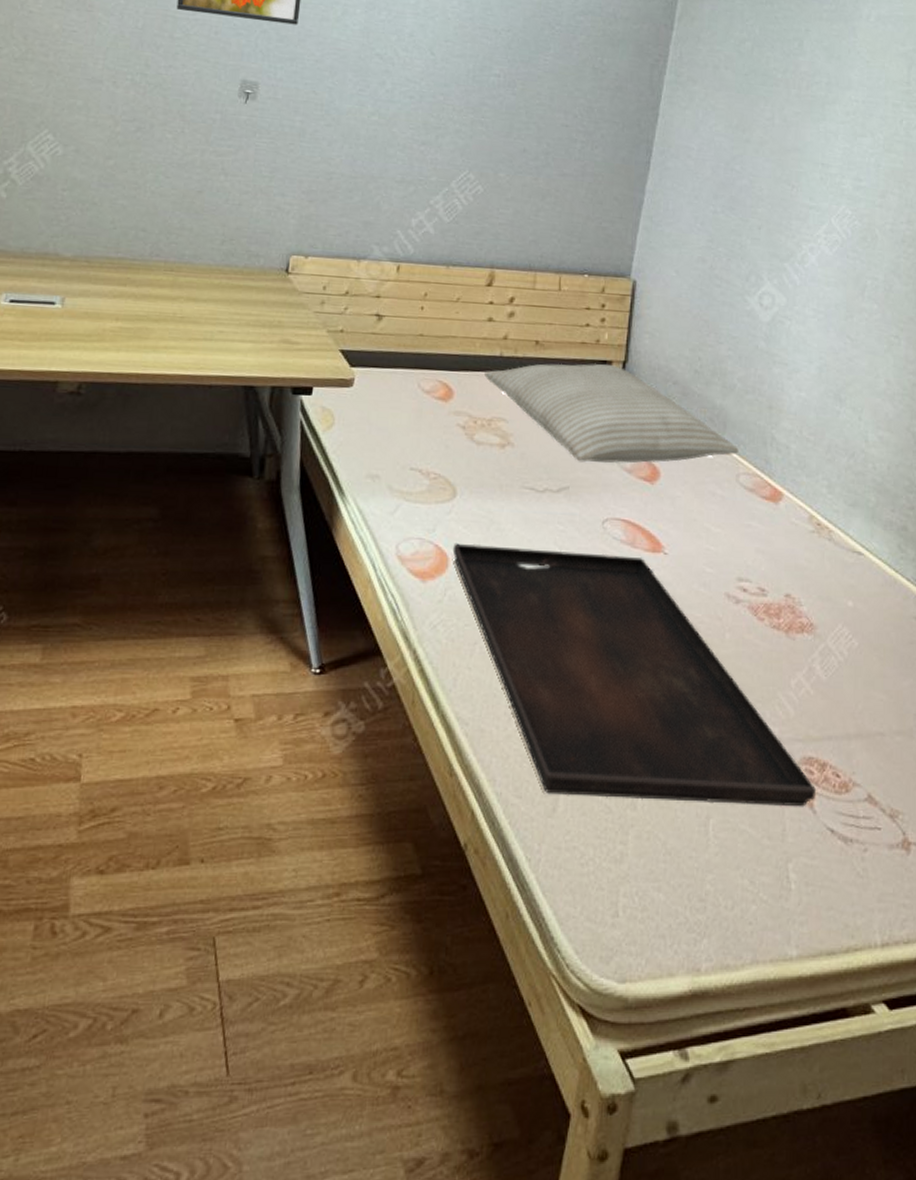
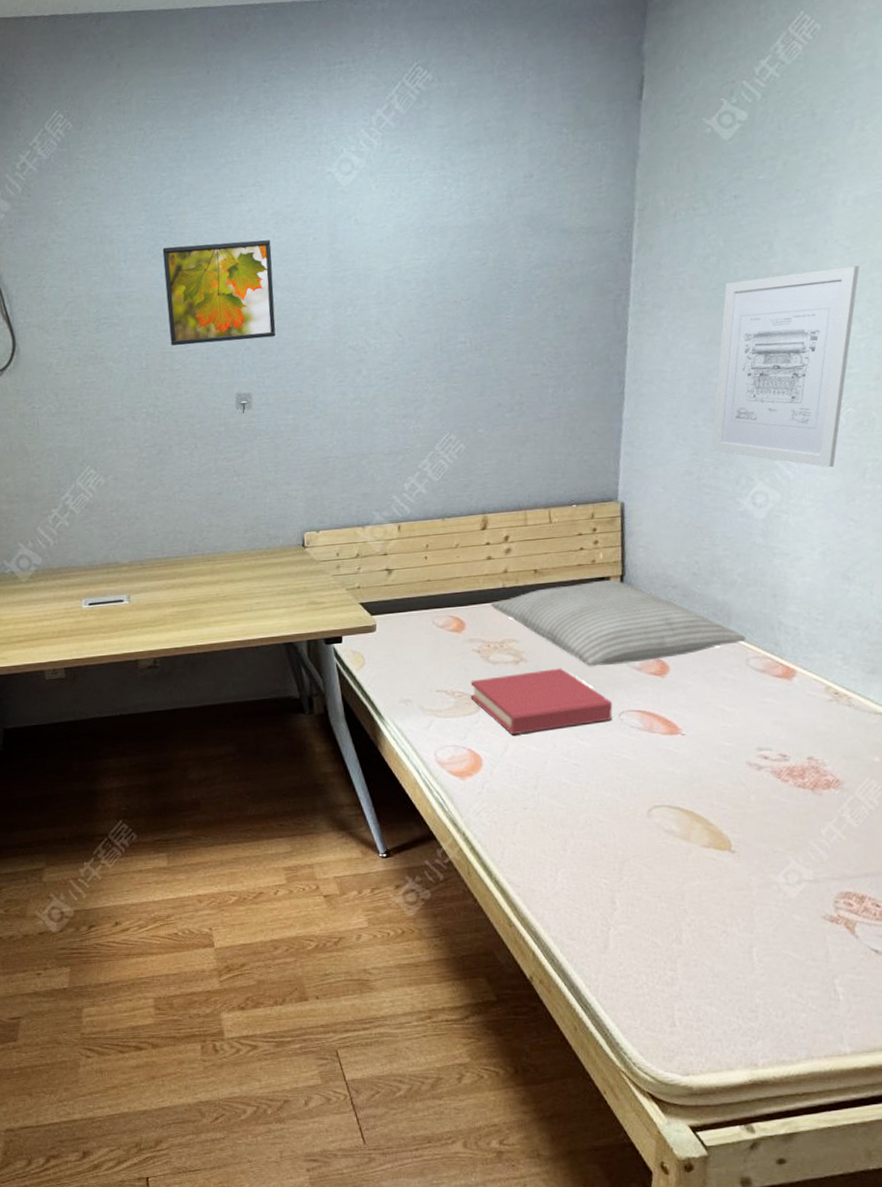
hardback book: none [447,458,598,534] -> present [470,668,613,735]
serving tray: present [452,543,817,807] -> none [484,740,857,936]
wall art: none [726,70,876,280] -> present [711,265,859,468]

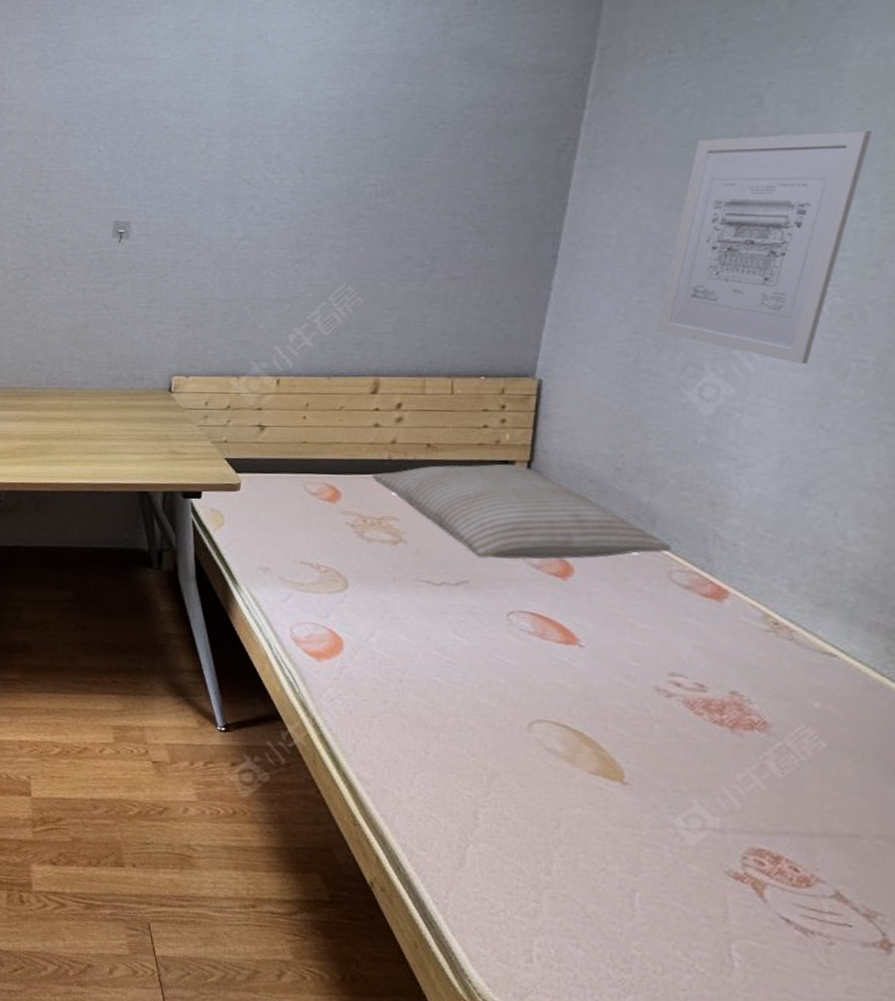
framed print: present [162,240,276,346] -> none [49,57,169,165]
hardback book: present [470,668,613,735] -> none [338,554,502,622]

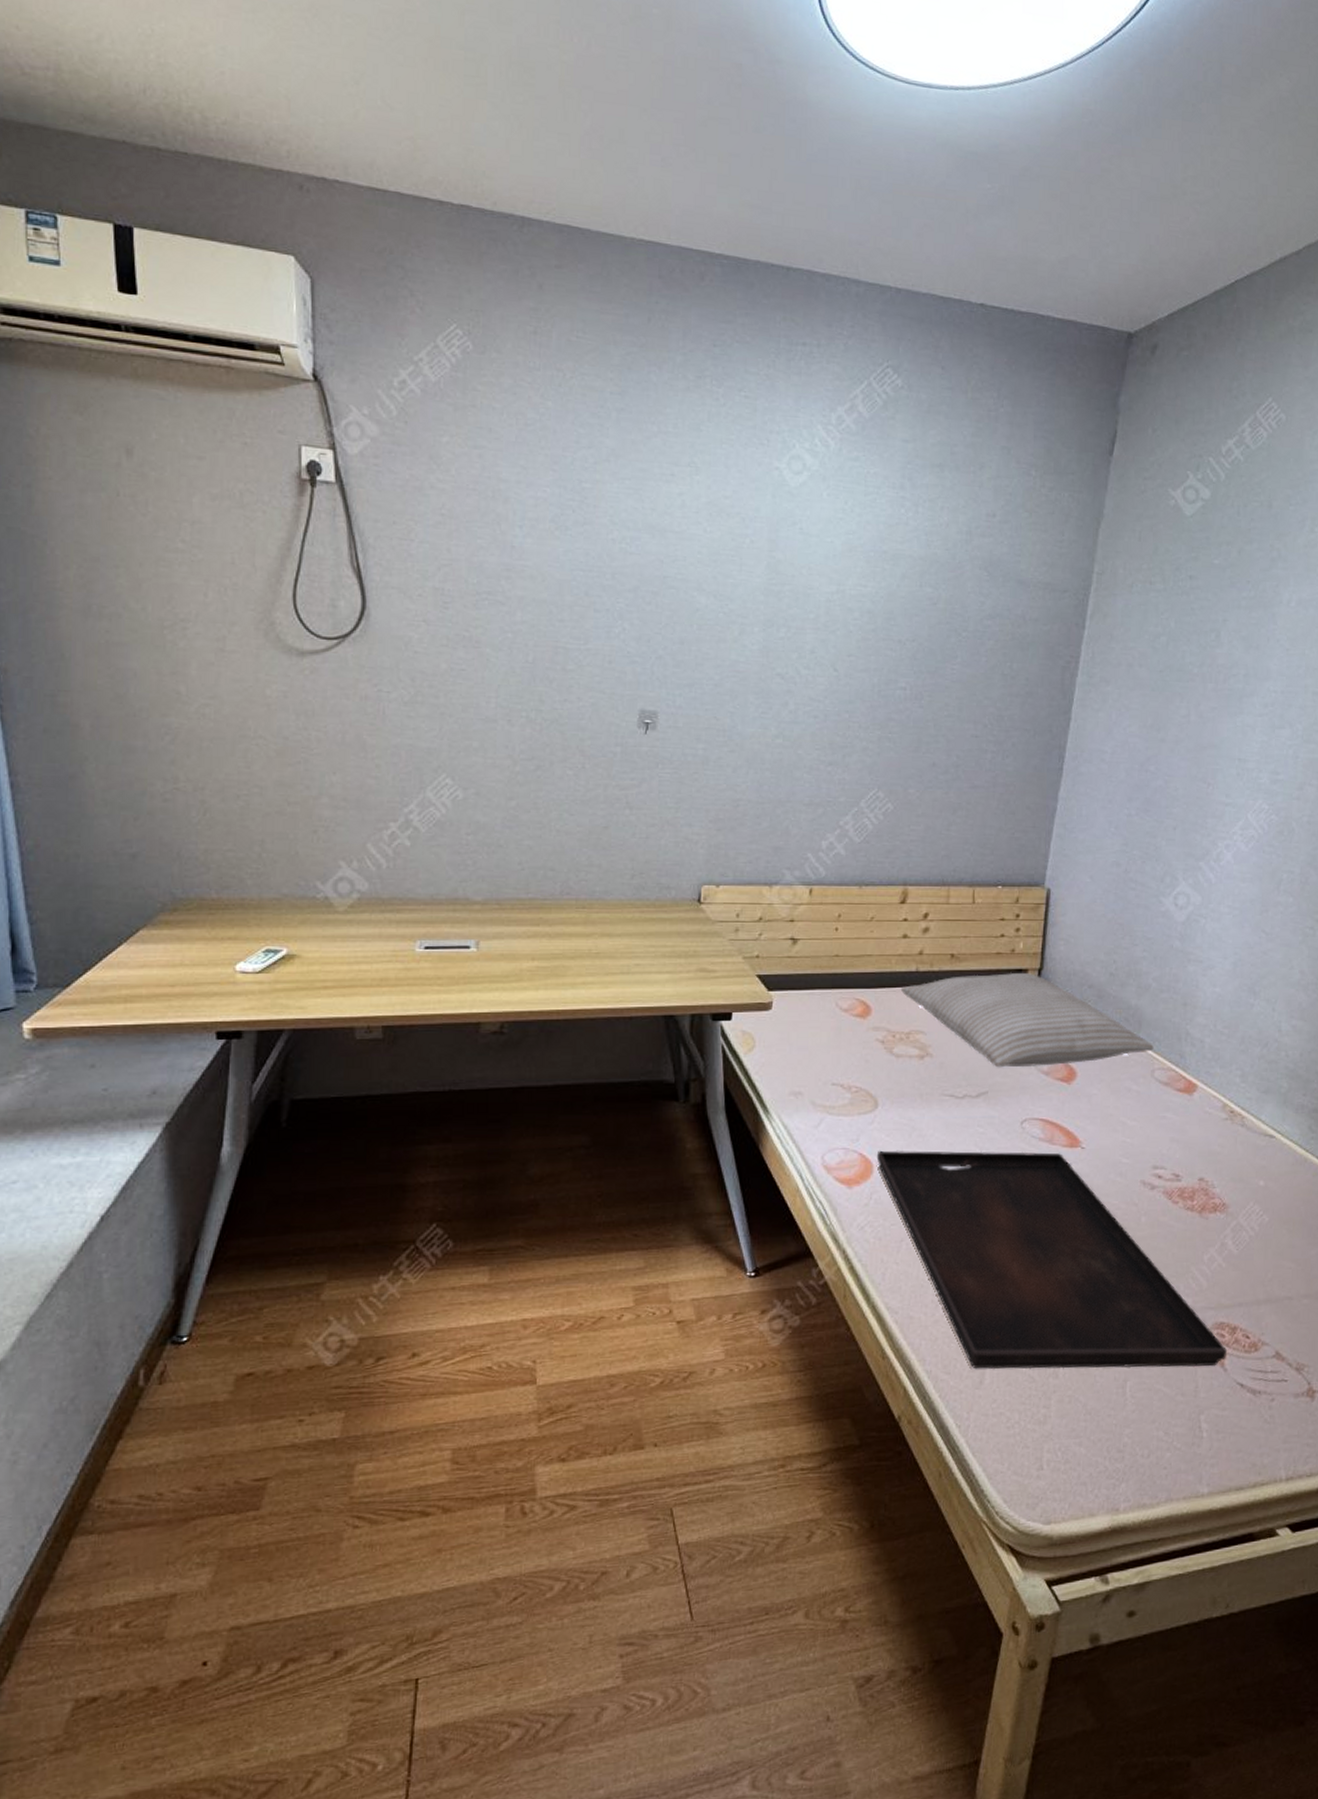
serving tray: none [347,629,768,895] -> present [876,1150,1228,1370]
wall art: present [656,131,871,365] -> none [1141,666,1295,875]

